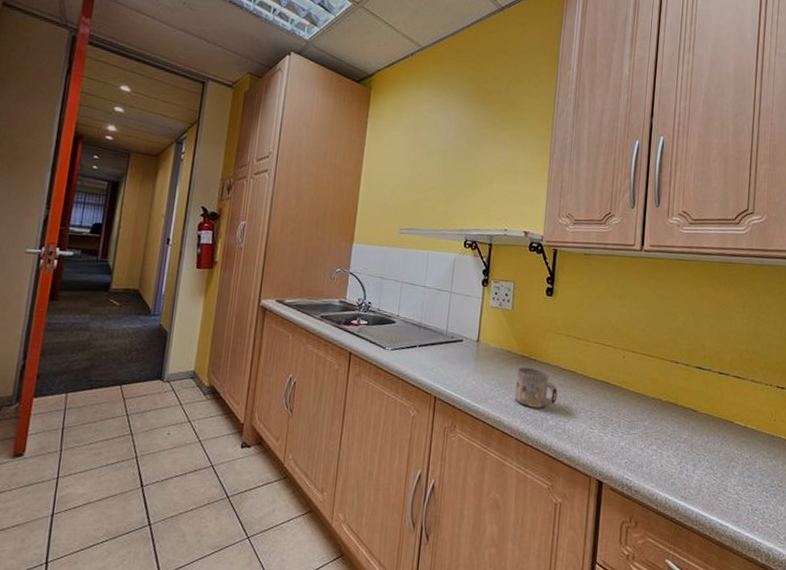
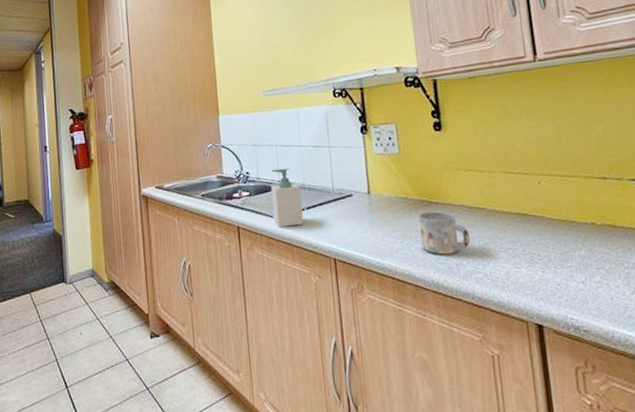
soap bottle: none [386,303,417,361] -> present [271,168,304,227]

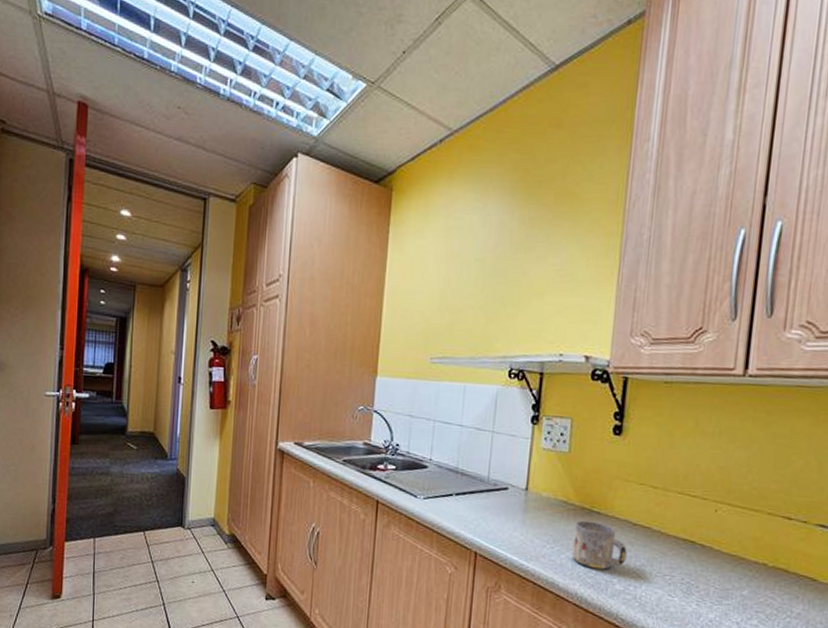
soap bottle: present [271,168,304,227] -> none [417,445,453,511]

